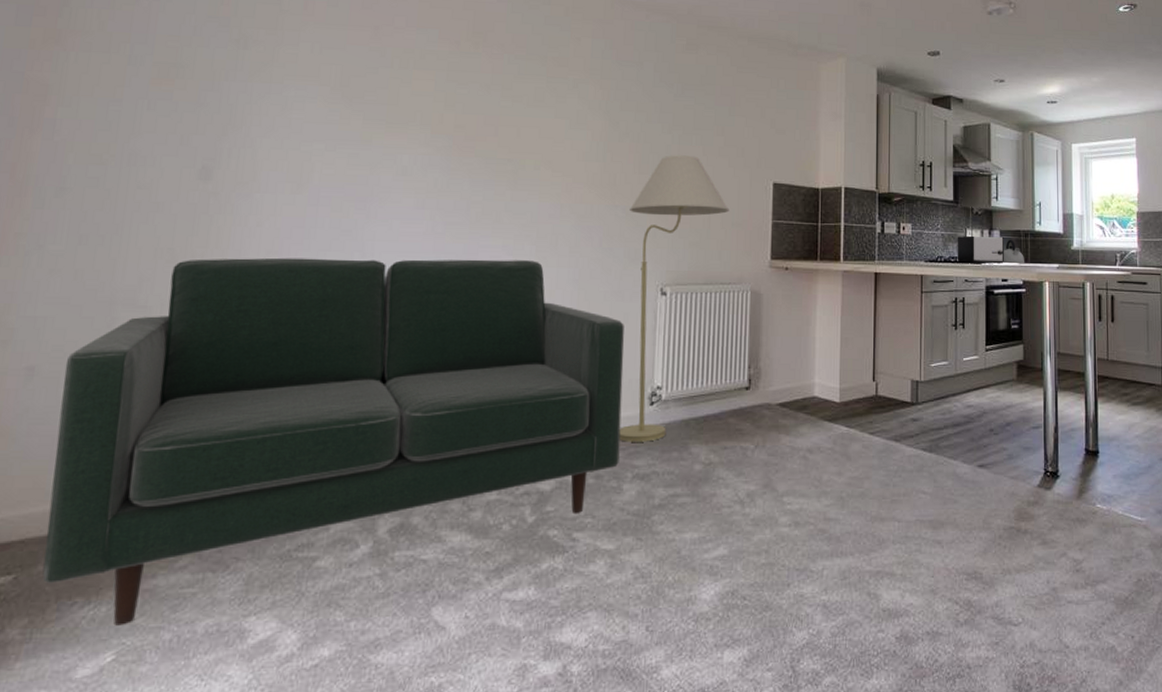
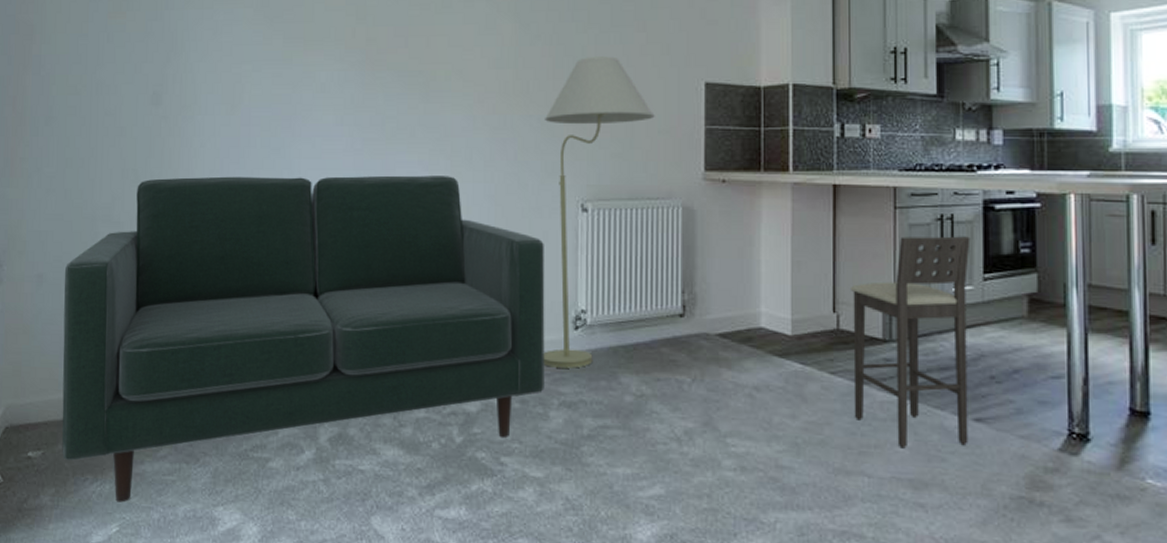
bar stool: none [887,315,977,495] -> present [851,236,971,449]
toaster: present [957,235,1005,264] -> none [942,137,1011,172]
kettle: present [1003,239,1025,264] -> none [1007,140,1040,172]

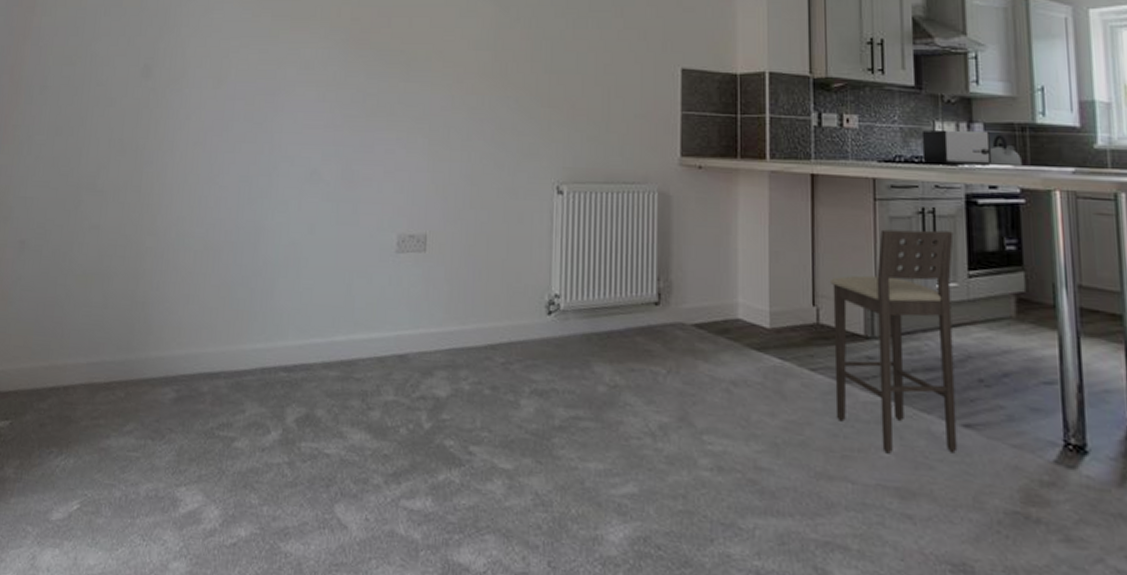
sofa: present [62,175,545,502] -> none [29,148,519,478]
floor lamp: present [543,56,655,368] -> none [515,40,631,355]
toaster: none [942,137,1011,172] -> present [921,129,993,166]
kettle: none [1007,140,1040,172] -> present [989,134,1023,167]

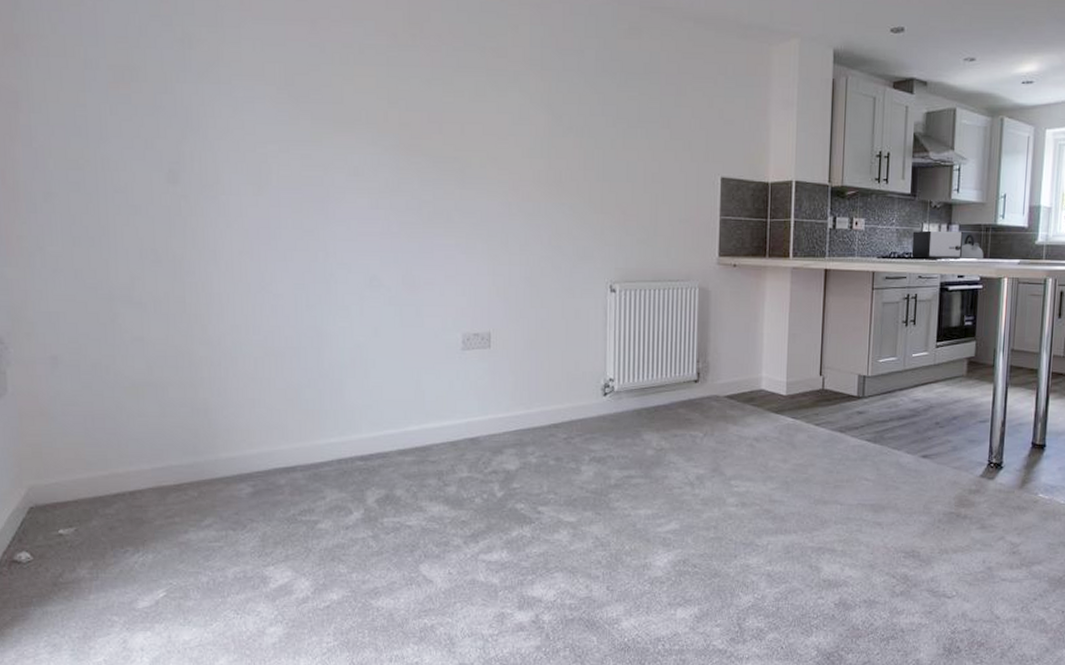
bar stool: present [831,229,958,454] -> none [832,312,929,481]

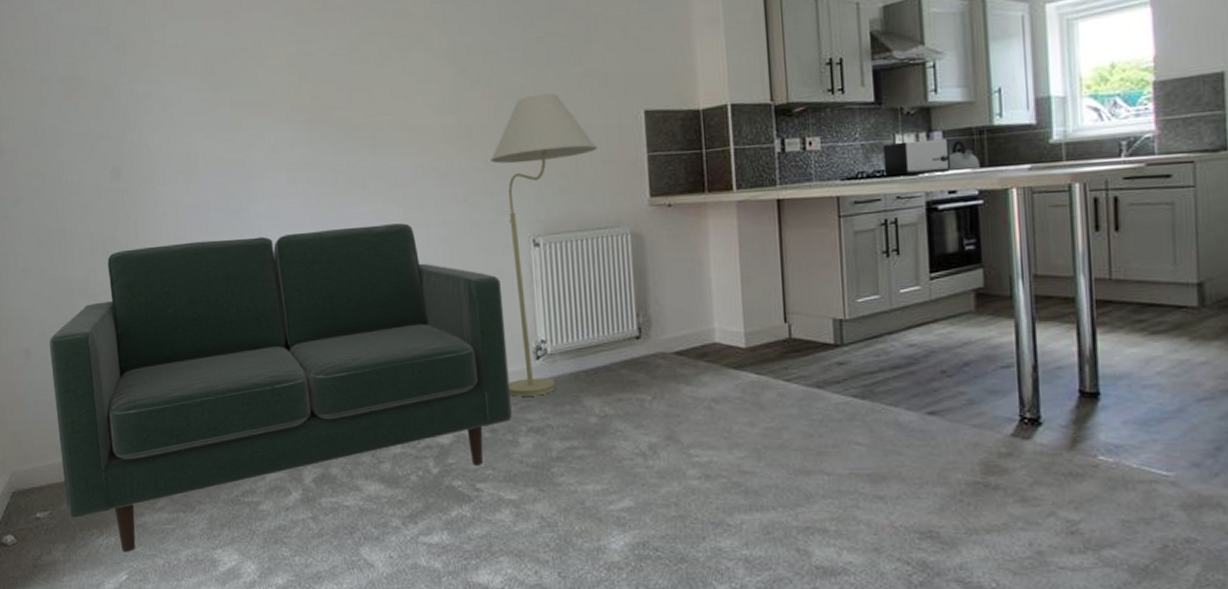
sofa: none [82,257,577,570] -> present [49,223,512,552]
floor lamp: none [576,150,676,429] -> present [491,93,598,397]

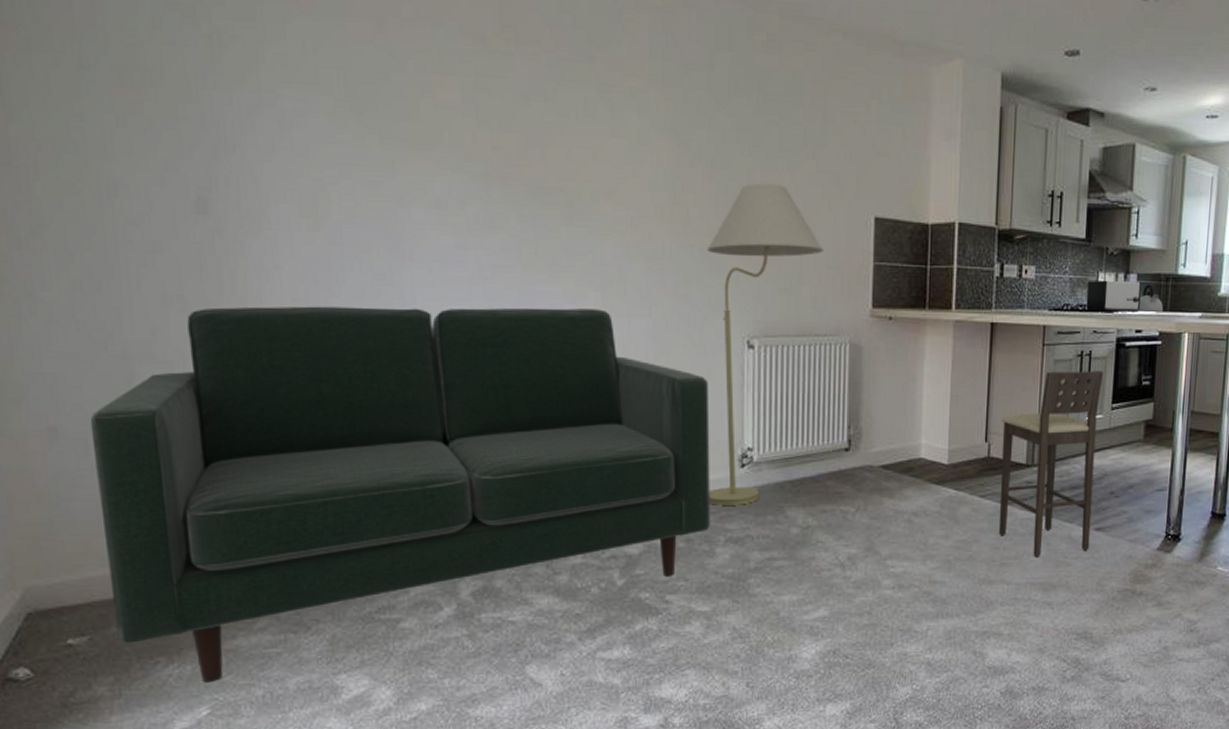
bar stool: none [800,238,923,446] -> present [998,370,1104,558]

